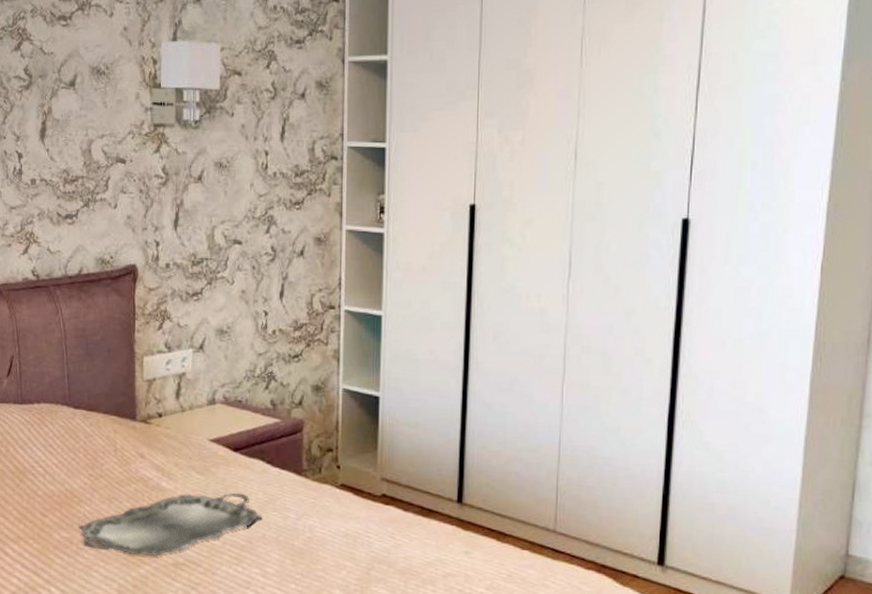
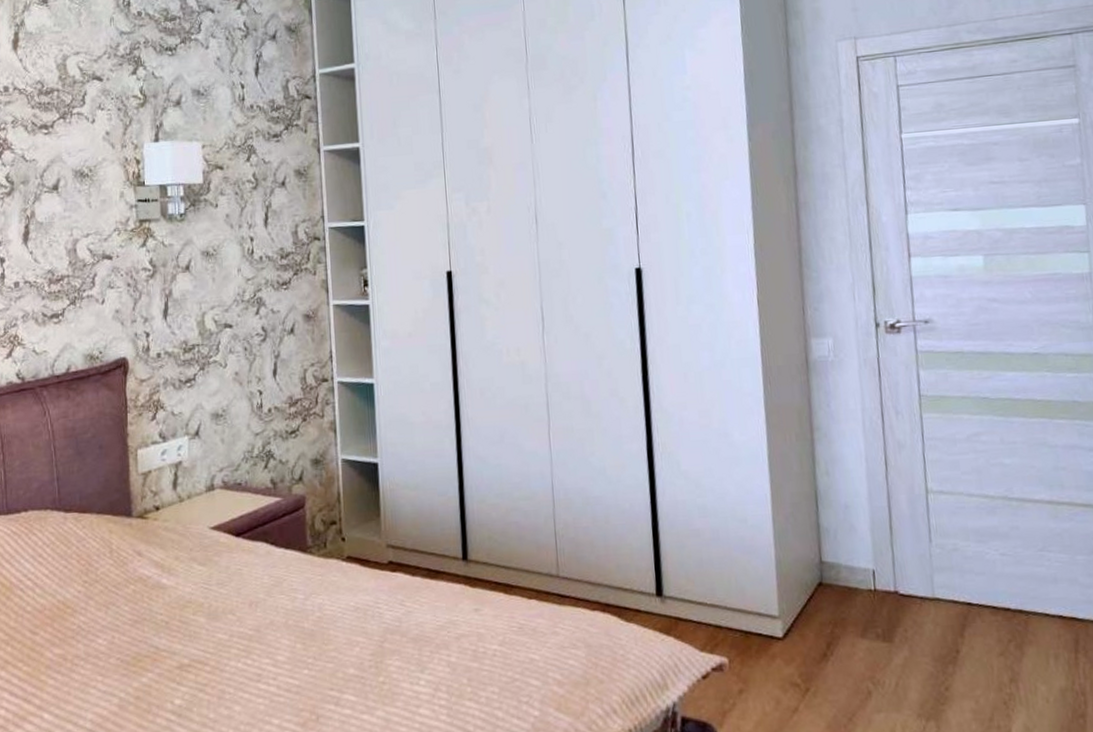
serving tray: present [78,492,262,556] -> none [72,579,270,664]

